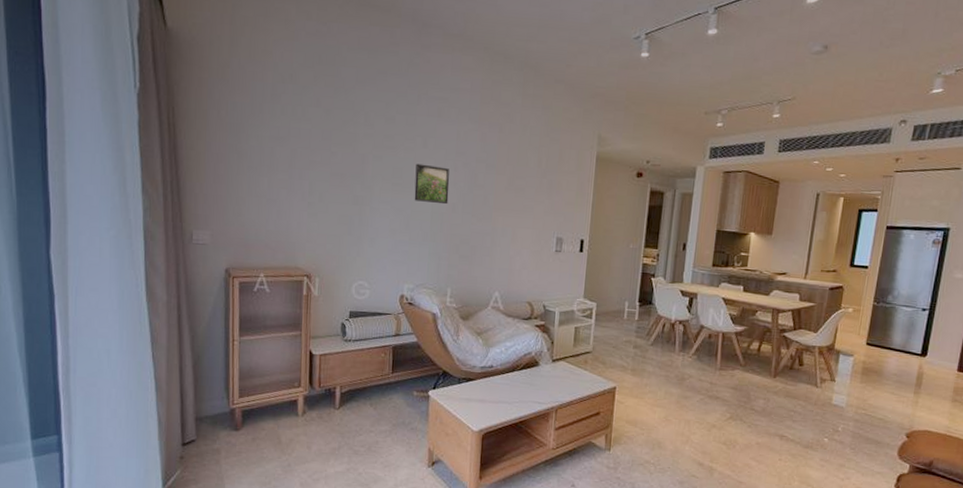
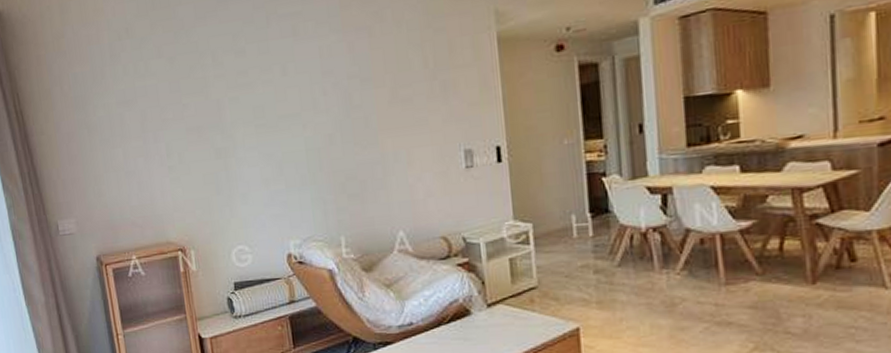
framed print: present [414,163,450,205] -> none [278,93,323,141]

